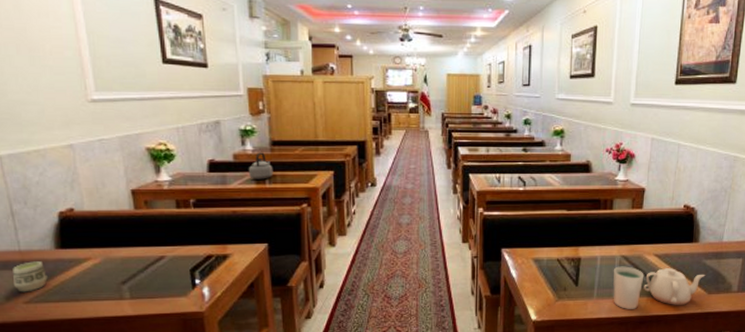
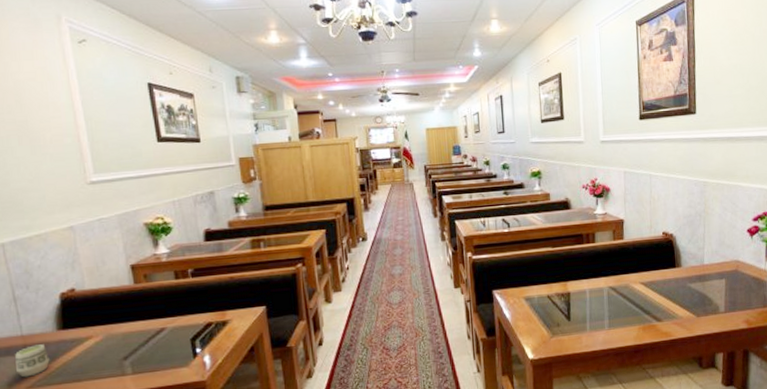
teapot: present [248,152,274,180] -> none [243,217,268,245]
cup: present [613,266,644,309] -> none [602,297,633,340]
teapot: present [644,267,706,305] -> none [634,294,692,331]

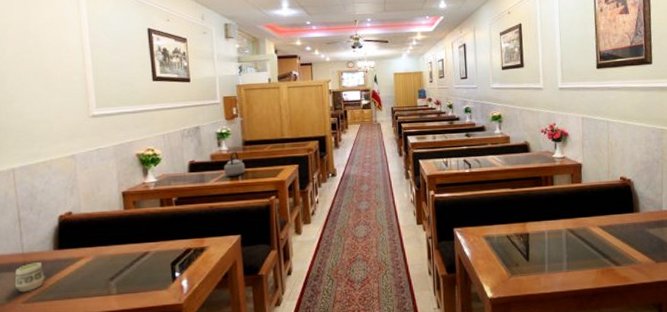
teapot: none [243,217,268,245] -> present [223,151,246,177]

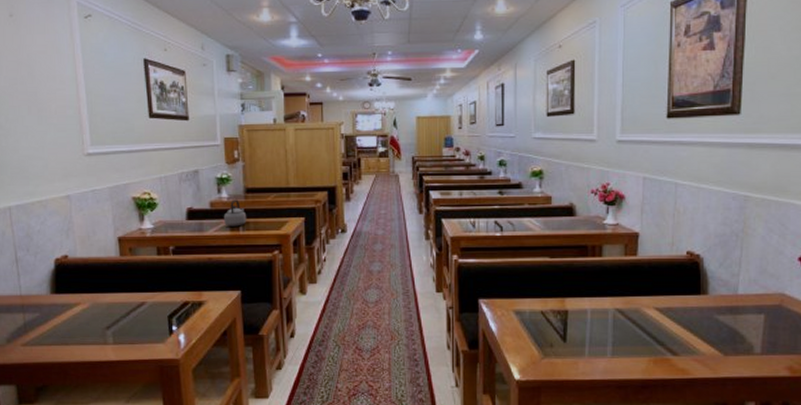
cup: present [15,262,45,293] -> none [14,305,43,335]

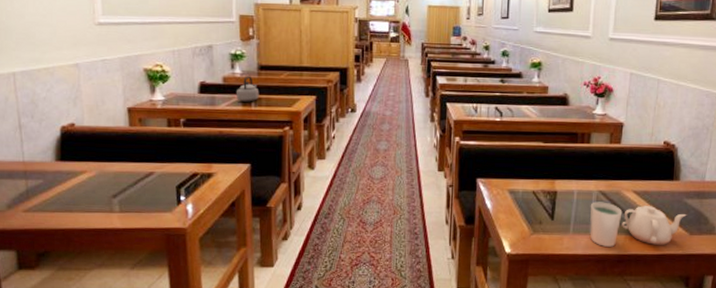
cup: none [606,321,644,371] -> present [590,201,623,247]
teapot: none [644,323,719,368] -> present [622,204,687,245]

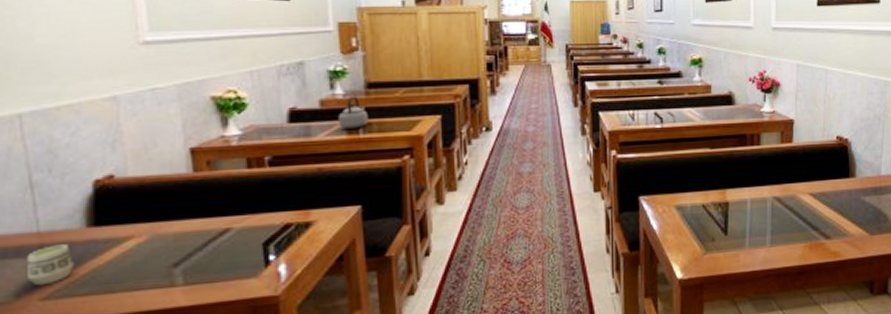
cup: none [16,172,46,201] -> present [27,244,74,286]
cup: present [590,201,623,247] -> none [765,209,800,259]
teapot: present [622,204,687,245] -> none [800,207,866,251]

